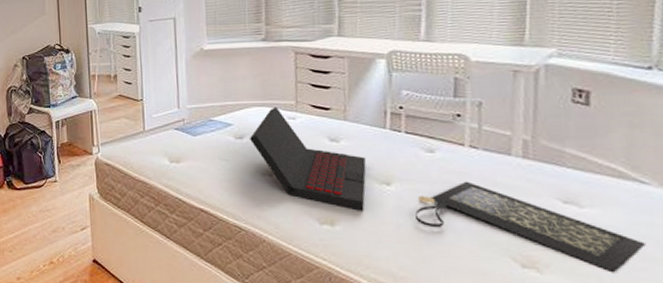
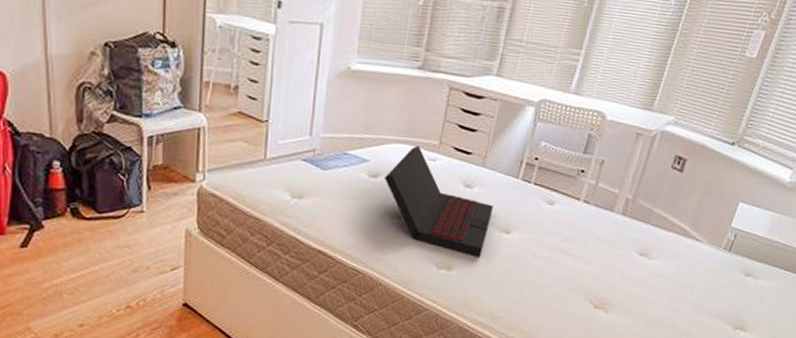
clutch bag: present [414,181,646,273] -> none [522,232,684,312]

